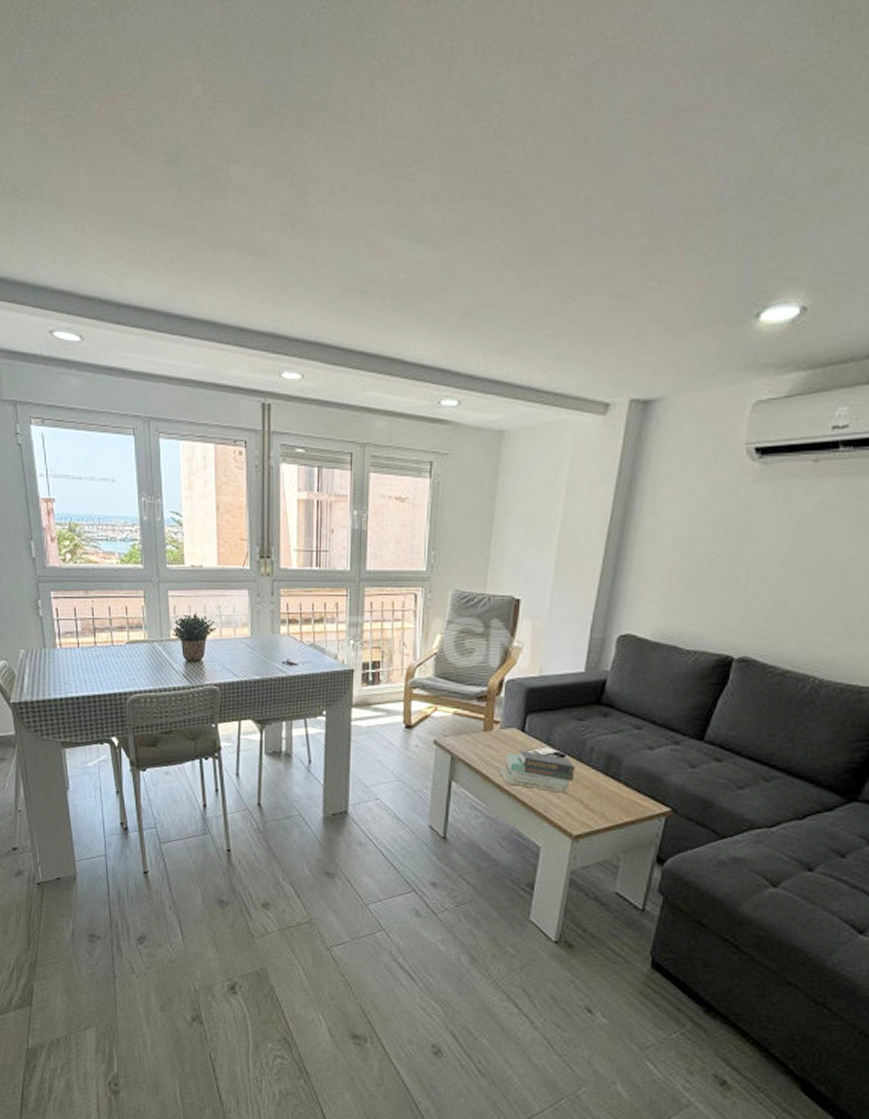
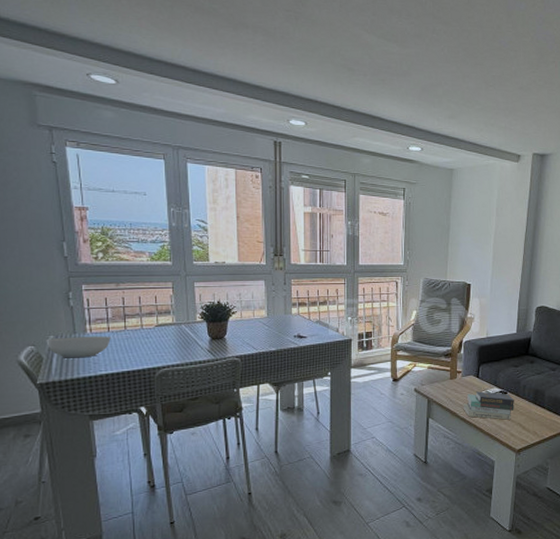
bowl: none [17,651,81,677] -> present [46,336,111,358]

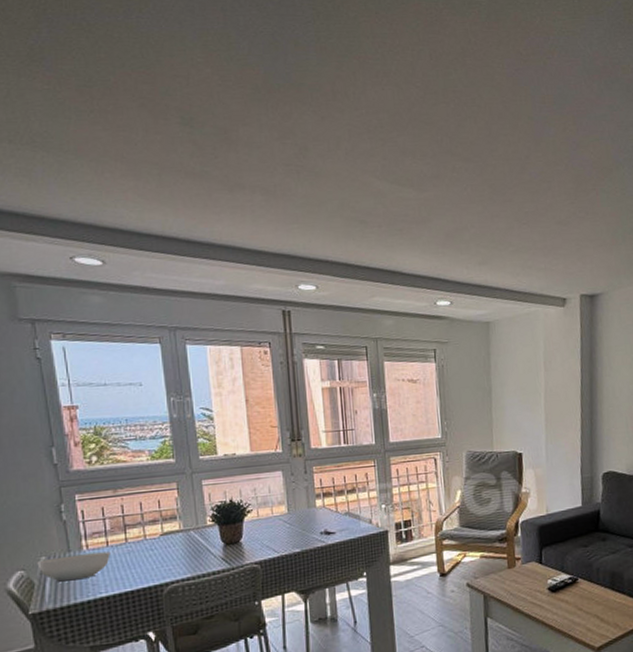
books: present [463,391,514,420] -> none [526,579,589,613]

